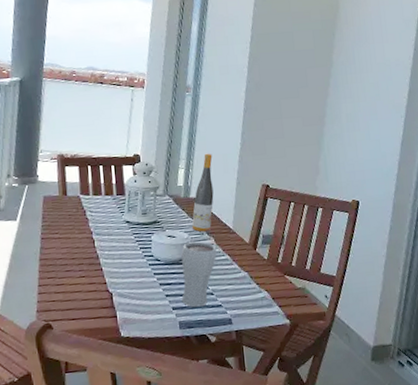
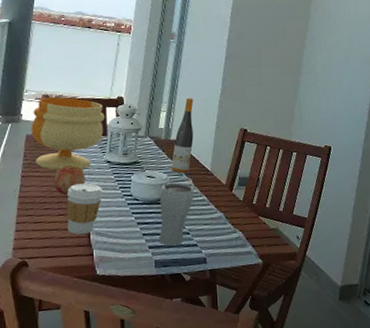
footed bowl: none [47,156,123,232] -> present [31,97,106,171]
apple: none [73,226,105,256] -> present [54,165,85,195]
coffee cup: none [87,244,124,296] -> present [67,183,103,235]

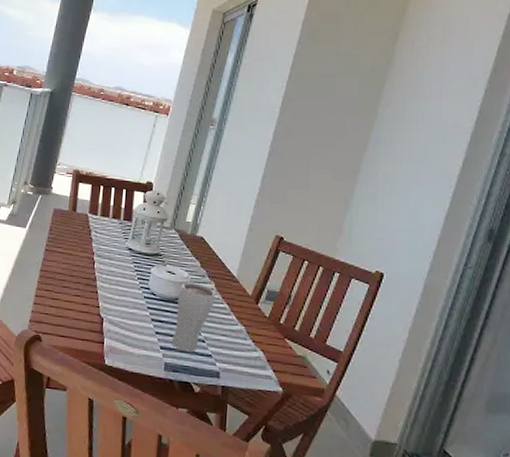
footed bowl: present [31,97,106,171] -> none [59,173,133,253]
apple: present [54,165,85,195] -> none [74,246,106,276]
coffee cup: present [67,183,103,235] -> none [82,267,121,320]
wine bottle: present [171,97,194,173] -> none [193,192,227,275]

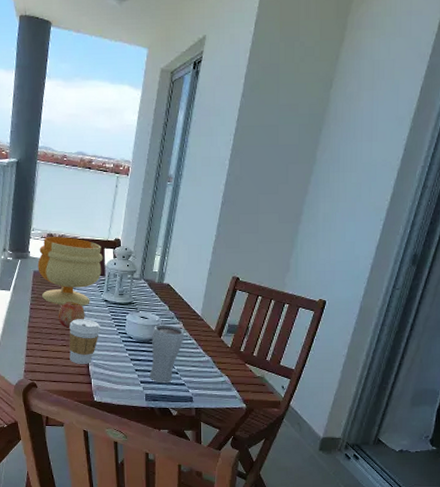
footed bowl: none [59,173,133,253] -> present [37,237,104,306]
apple: none [74,246,106,276] -> present [58,302,85,328]
coffee cup: none [82,267,121,320] -> present [69,319,100,364]

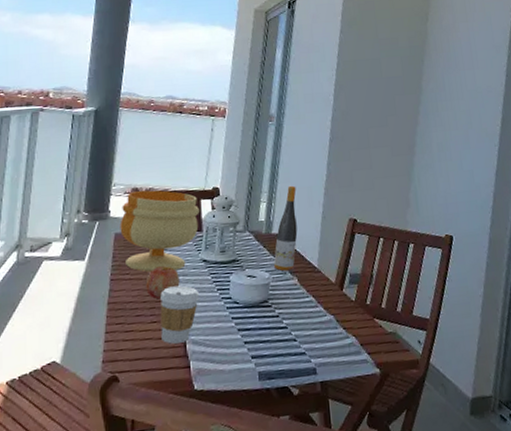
drinking glass: present [149,324,184,383] -> none [261,281,301,356]
wine bottle: none [163,242,188,316] -> present [273,185,298,271]

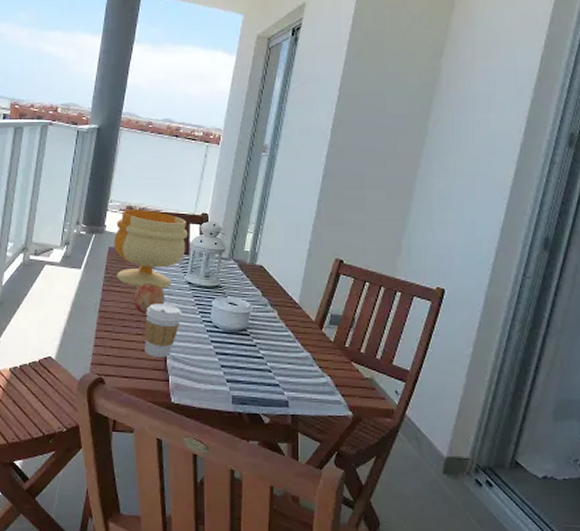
wine bottle: present [273,185,298,271] -> none [255,219,284,303]

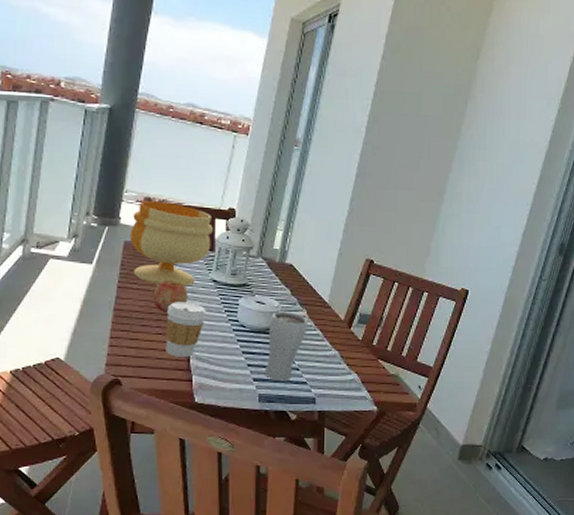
drinking glass: none [237,313,279,383] -> present [264,311,308,382]

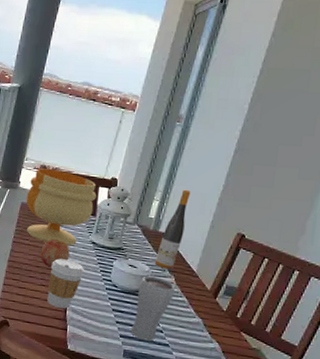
wine bottle: none [284,217,315,302] -> present [154,189,191,269]

